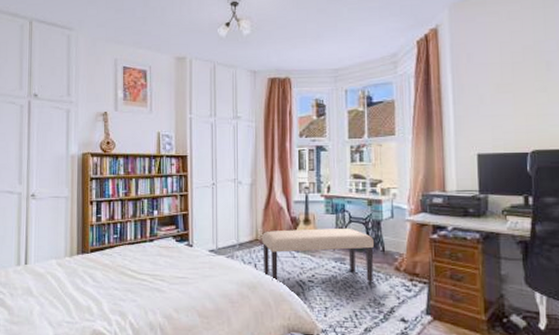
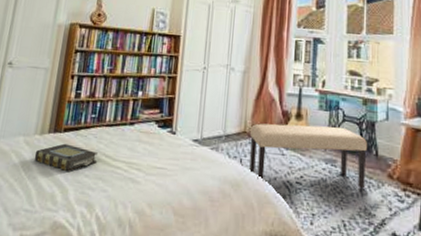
book: none [67,262,125,286] -> present [34,143,98,171]

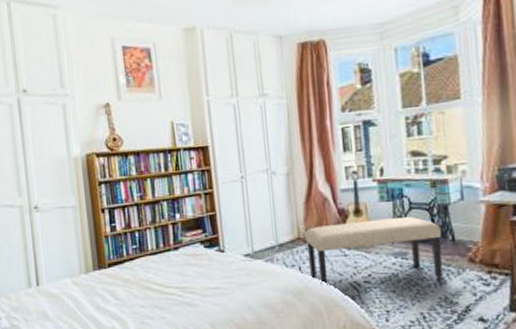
book: present [34,143,98,171] -> none [85,278,150,304]

